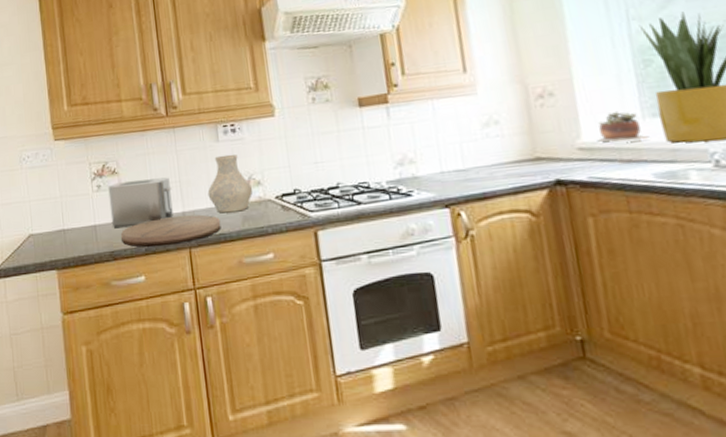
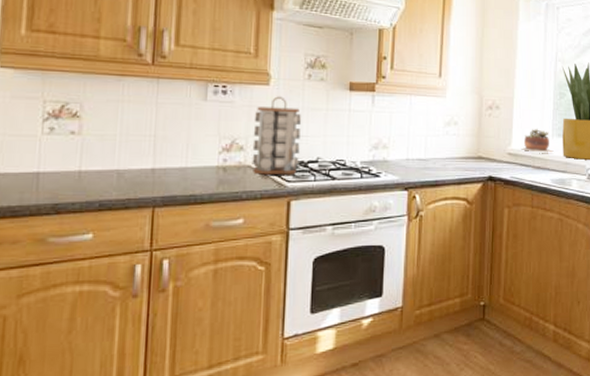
toaster: present [108,177,174,229] -> none [60,127,144,179]
cutting board: present [121,214,221,247] -> none [71,173,194,203]
vase: present [207,154,253,214] -> none [184,115,234,174]
spice rack: none [265,125,320,208] -> present [252,96,302,176]

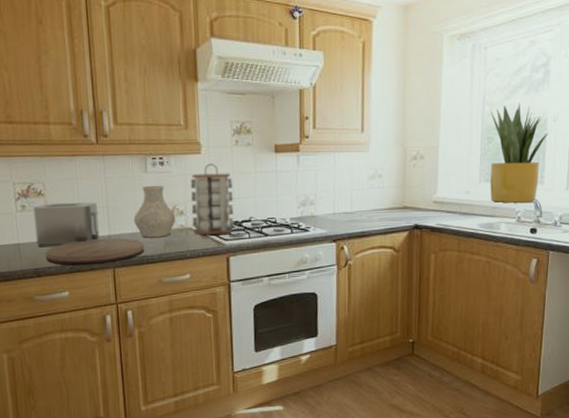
toaster: none [60,127,144,179] -> present [33,202,99,248]
cutting board: none [71,173,194,203] -> present [46,238,145,266]
vase: none [184,115,234,174] -> present [133,185,176,238]
succulent plant: present [522,128,554,153] -> none [448,175,481,200]

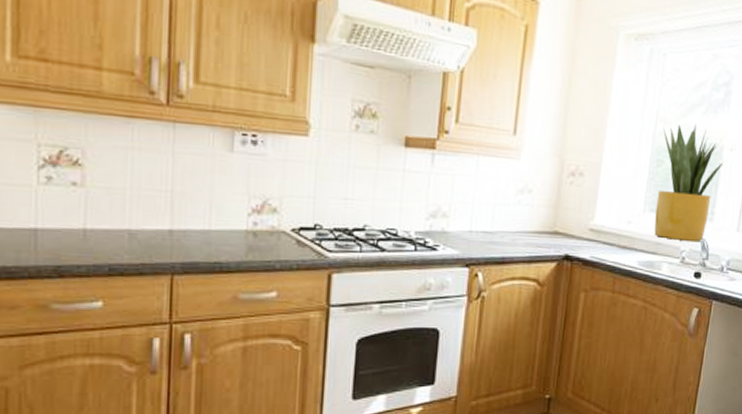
toaster: present [33,202,99,248] -> none [62,177,159,239]
cutting board: present [46,238,145,266] -> none [75,233,218,268]
vase: present [133,185,176,238] -> none [207,169,266,240]
spice rack: present [190,163,234,236] -> none [287,150,347,245]

